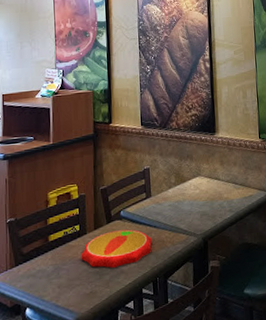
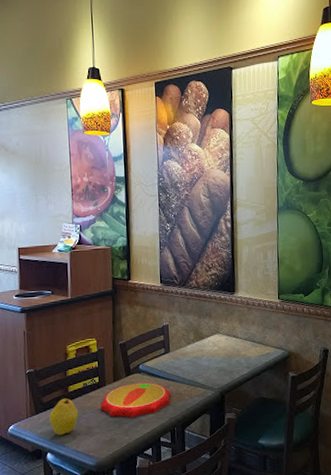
fruit: none [29,248,59,289] -> present [49,398,79,435]

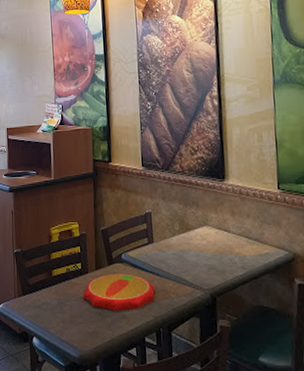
fruit: present [49,398,79,435] -> none [35,283,63,320]

